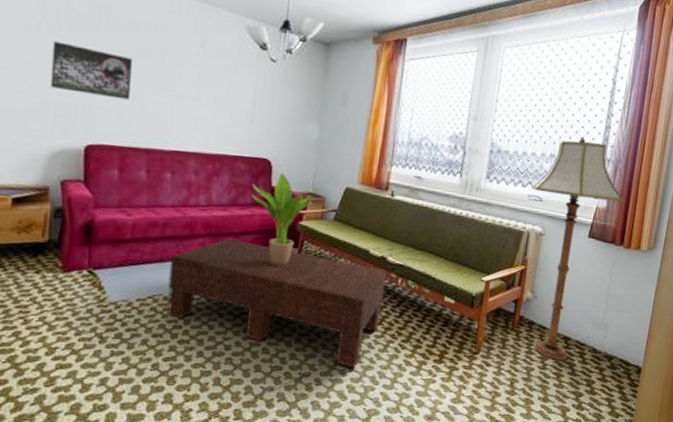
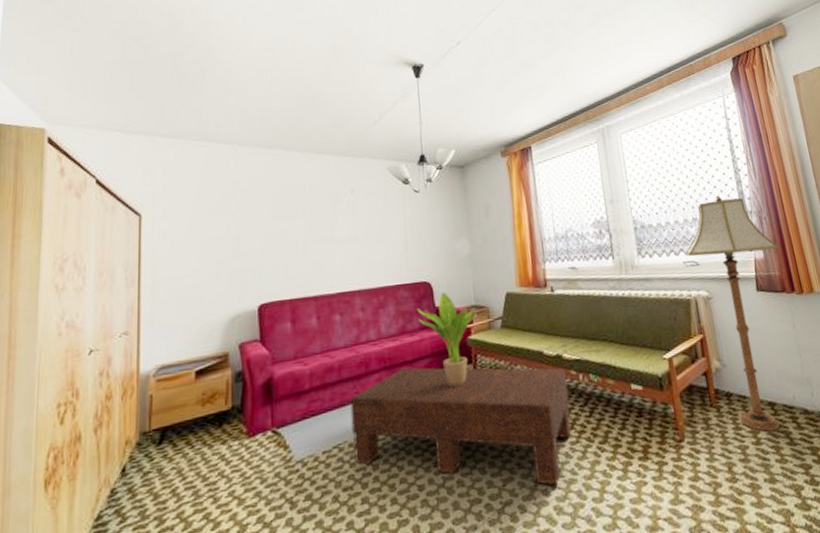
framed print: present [50,41,132,100] -> none [223,217,294,259]

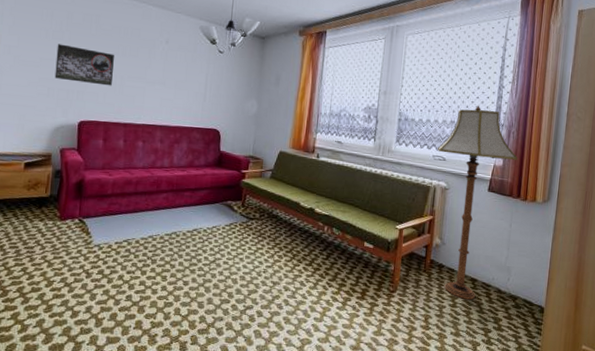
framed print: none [223,217,294,259] -> present [54,44,114,86]
coffee table: present [350,367,572,486] -> none [139,193,315,303]
potted plant: present [417,292,477,387] -> none [204,141,253,216]

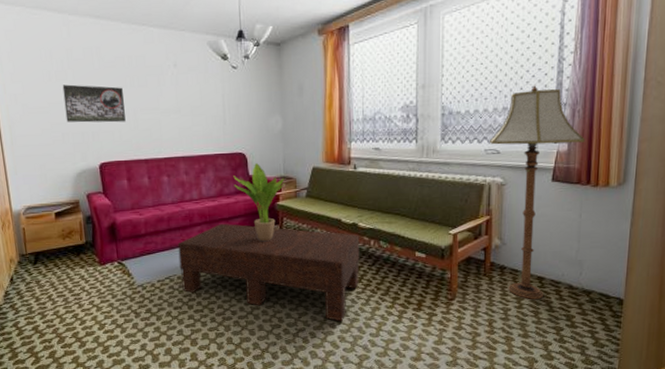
coffee table: none [139,193,315,303] -> present [177,223,360,322]
potted plant: none [204,141,253,216] -> present [233,163,285,242]

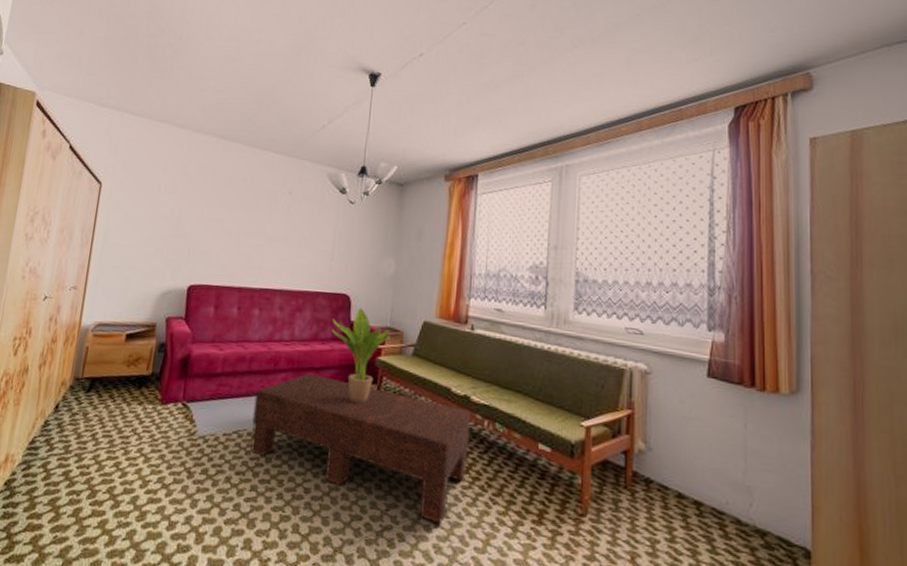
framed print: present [62,84,126,123] -> none [164,198,231,244]
floor lamp: present [490,85,585,299] -> none [632,262,745,533]

